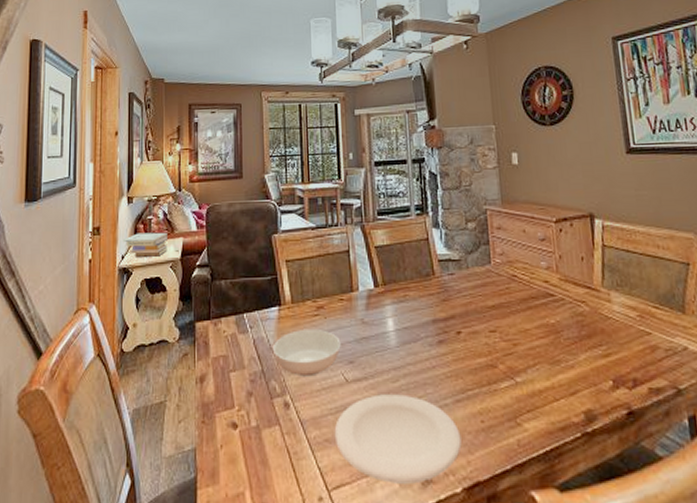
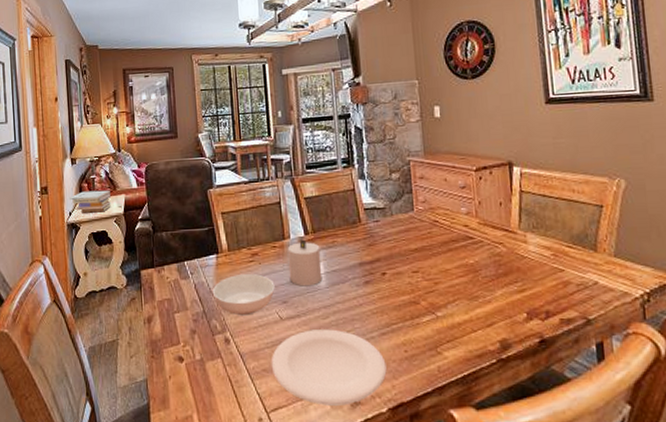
candle: none [355,292,393,345] -> present [287,239,323,287]

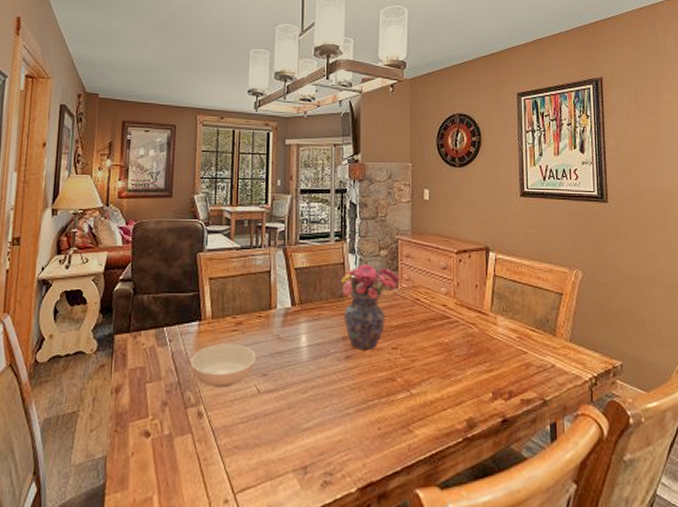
books: present [70,190,111,213] -> none [45,245,92,269]
plate: present [271,329,387,406] -> none [243,404,359,486]
candle: present [287,239,323,287] -> none [272,310,306,359]
flower arrangement: none [352,188,415,276] -> present [340,264,400,351]

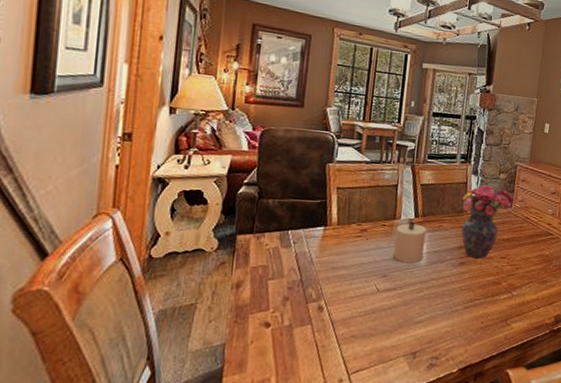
bowl: present [190,344,256,388] -> none [313,248,378,286]
candle: none [272,310,306,359] -> present [393,221,427,264]

